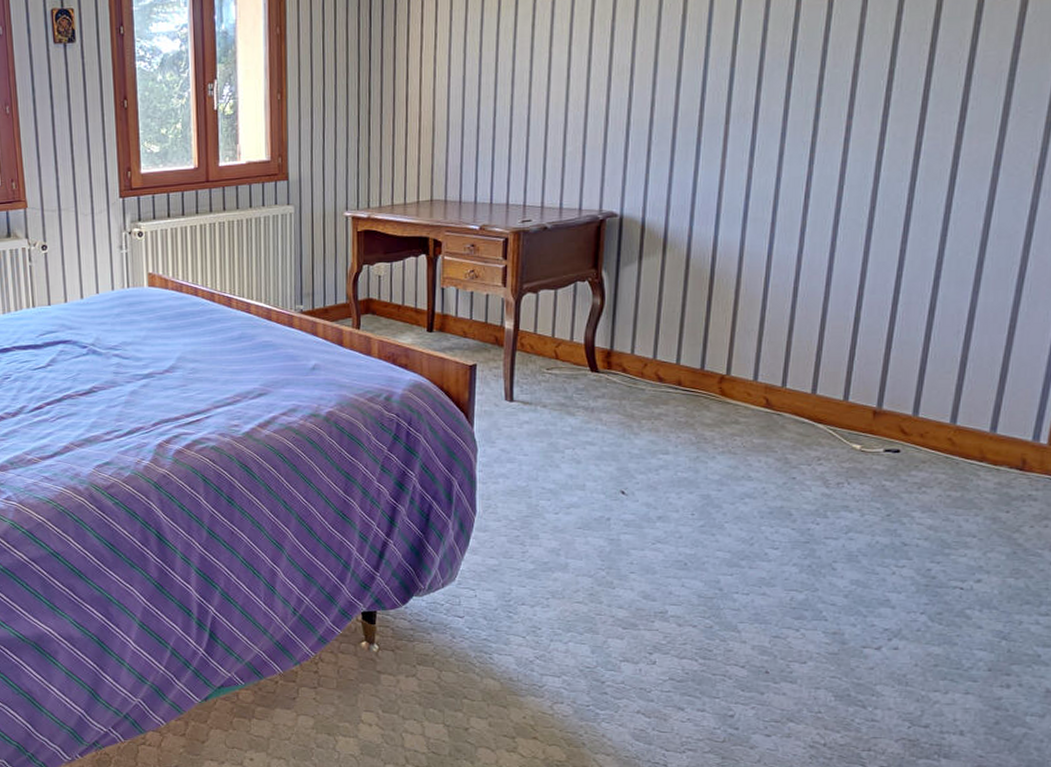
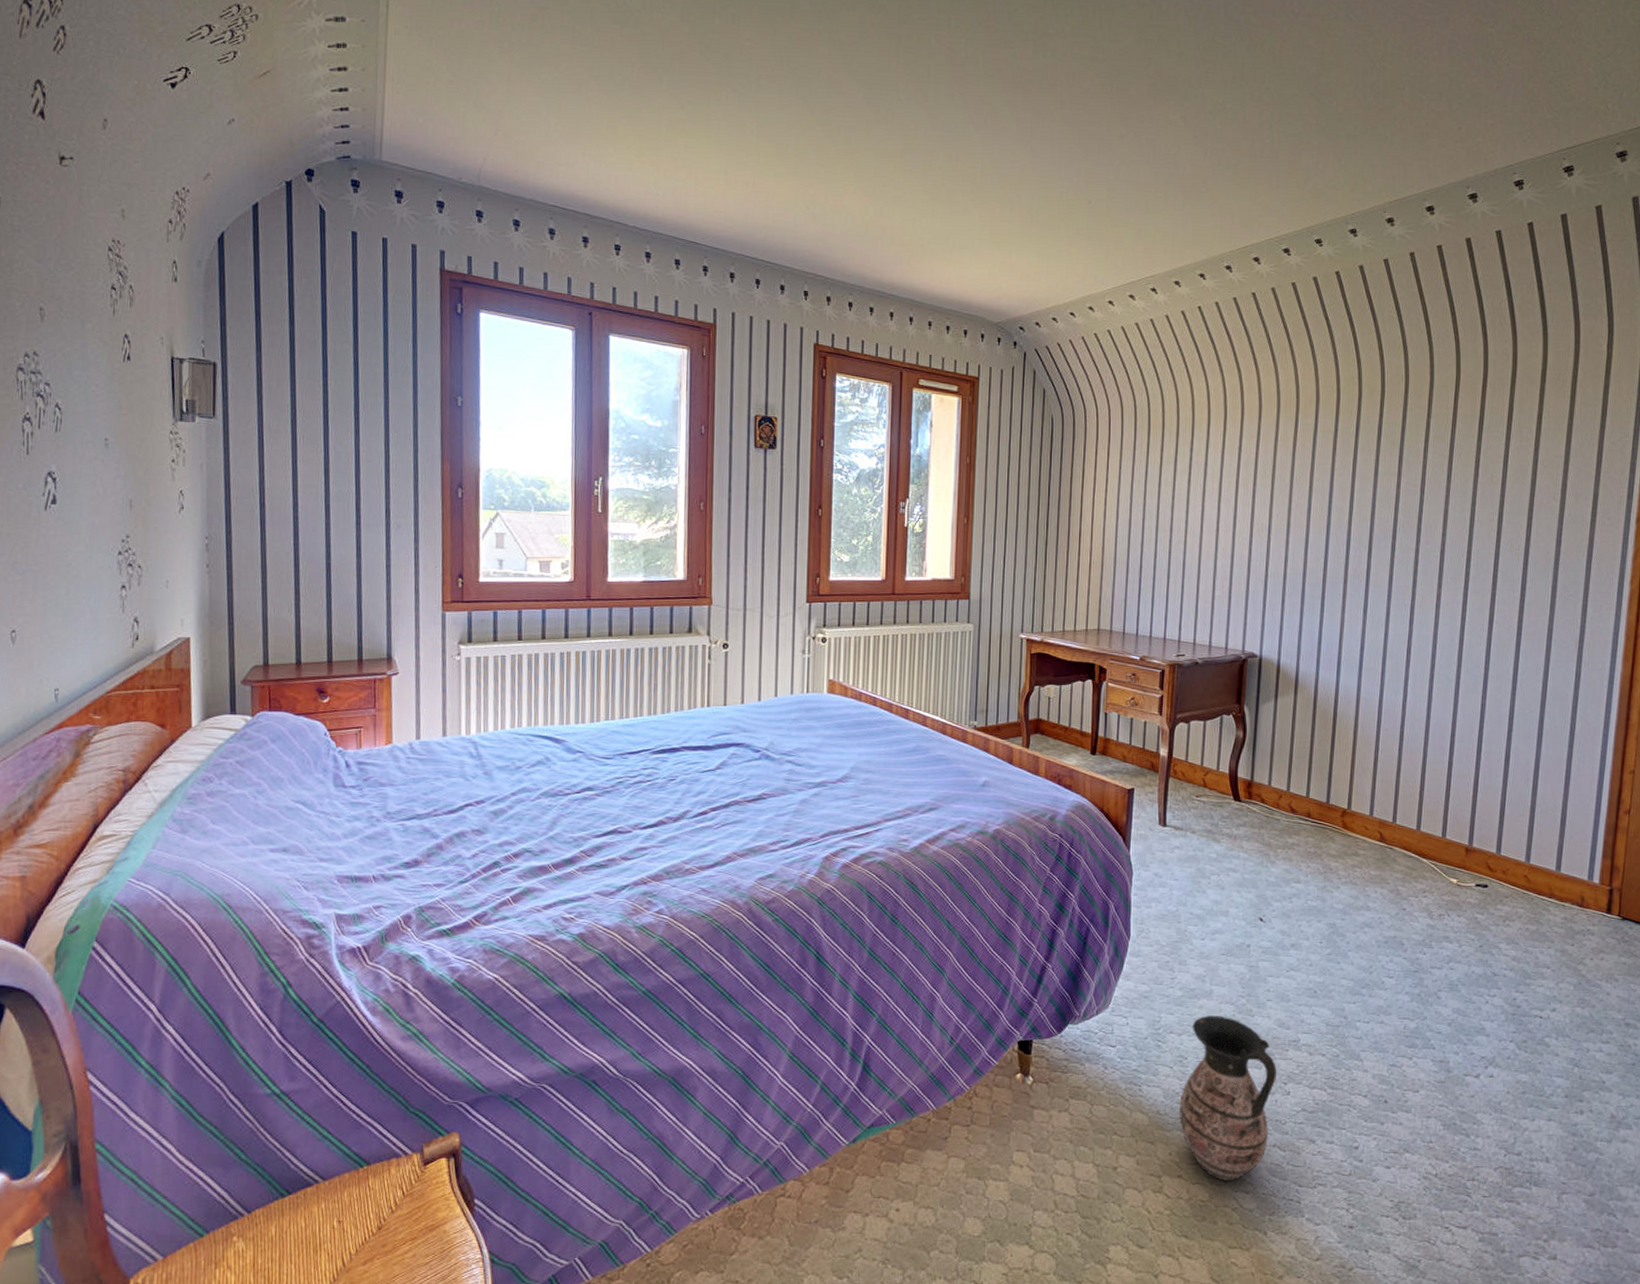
ceramic jug: none [533,588,640,745] -> present [1179,1015,1276,1182]

